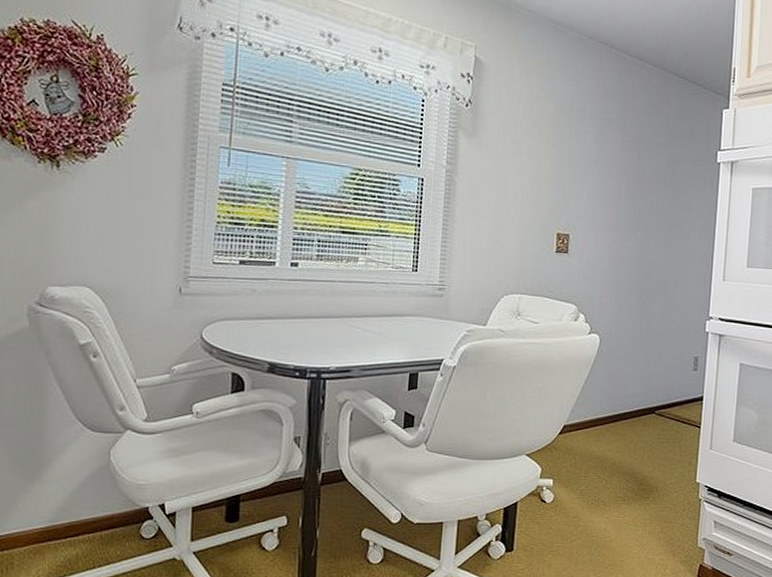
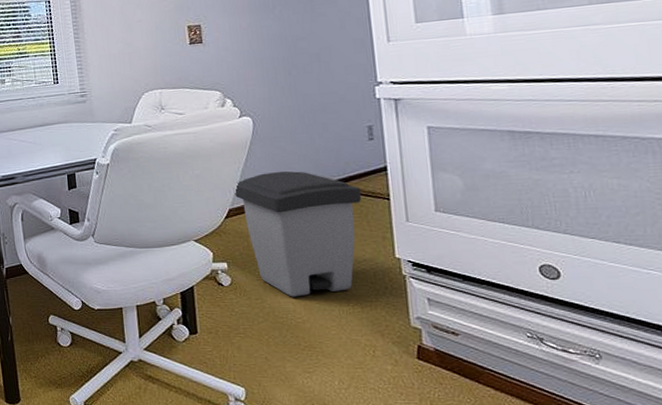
trash can: none [571,391,680,516] -> present [233,171,362,297]

